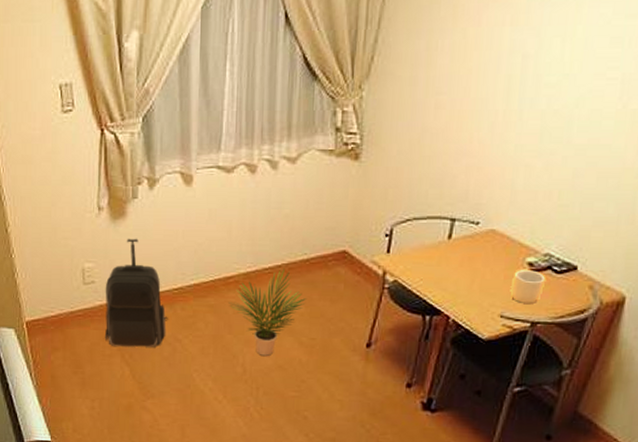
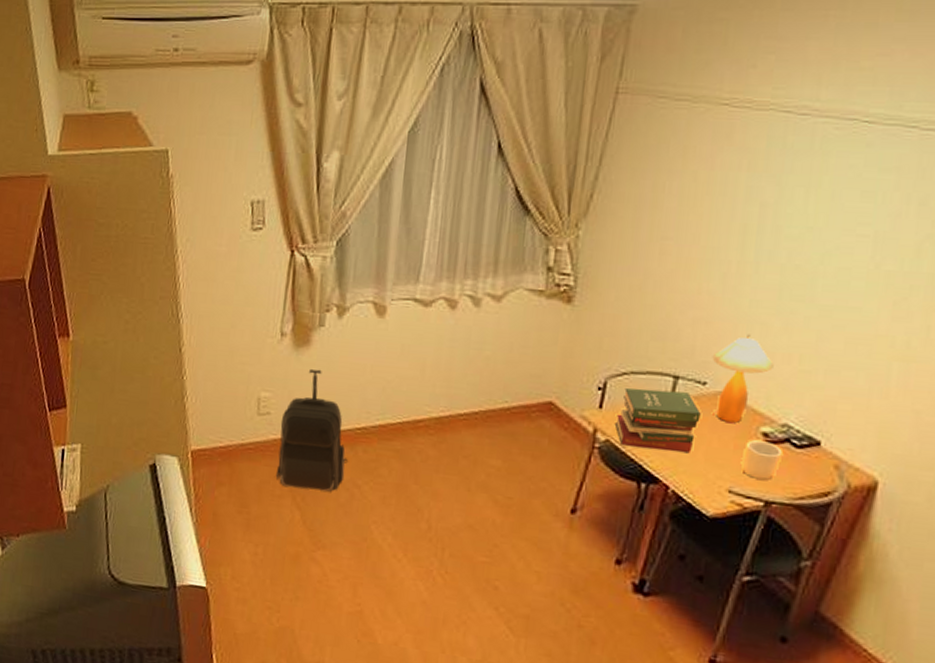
potted plant: present [228,269,306,356] -> none [416,416,504,513]
books: none [401,232,475,285] -> present [614,388,701,452]
table lamp: none [483,176,537,256] -> present [712,334,774,423]

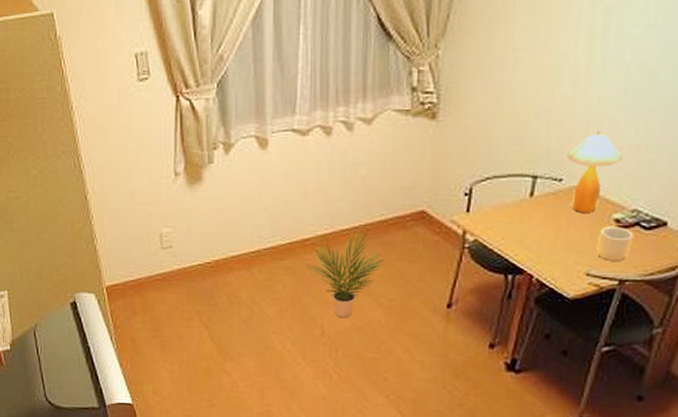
rolling backpack: present [275,368,349,492] -> none [182,202,247,311]
potted plant: none [416,416,504,513] -> present [306,230,384,317]
books: present [614,388,701,452] -> none [481,190,559,243]

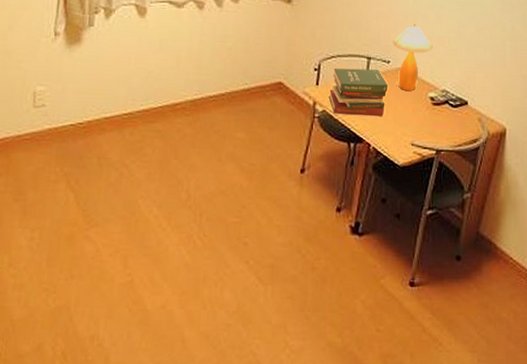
potted plant: present [306,230,384,317] -> none [175,97,247,181]
books: none [481,190,559,243] -> present [328,68,388,116]
mug: present [597,227,633,262] -> none [419,103,444,134]

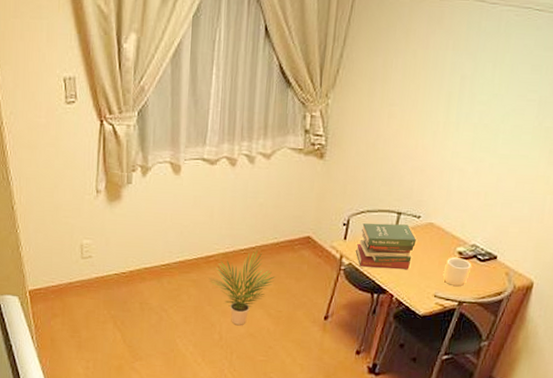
potted plant: none [175,97,247,181] -> present [209,250,275,325]
table lamp: present [392,23,433,91] -> none [424,178,467,245]
mug: none [419,103,444,134] -> present [443,258,471,287]

